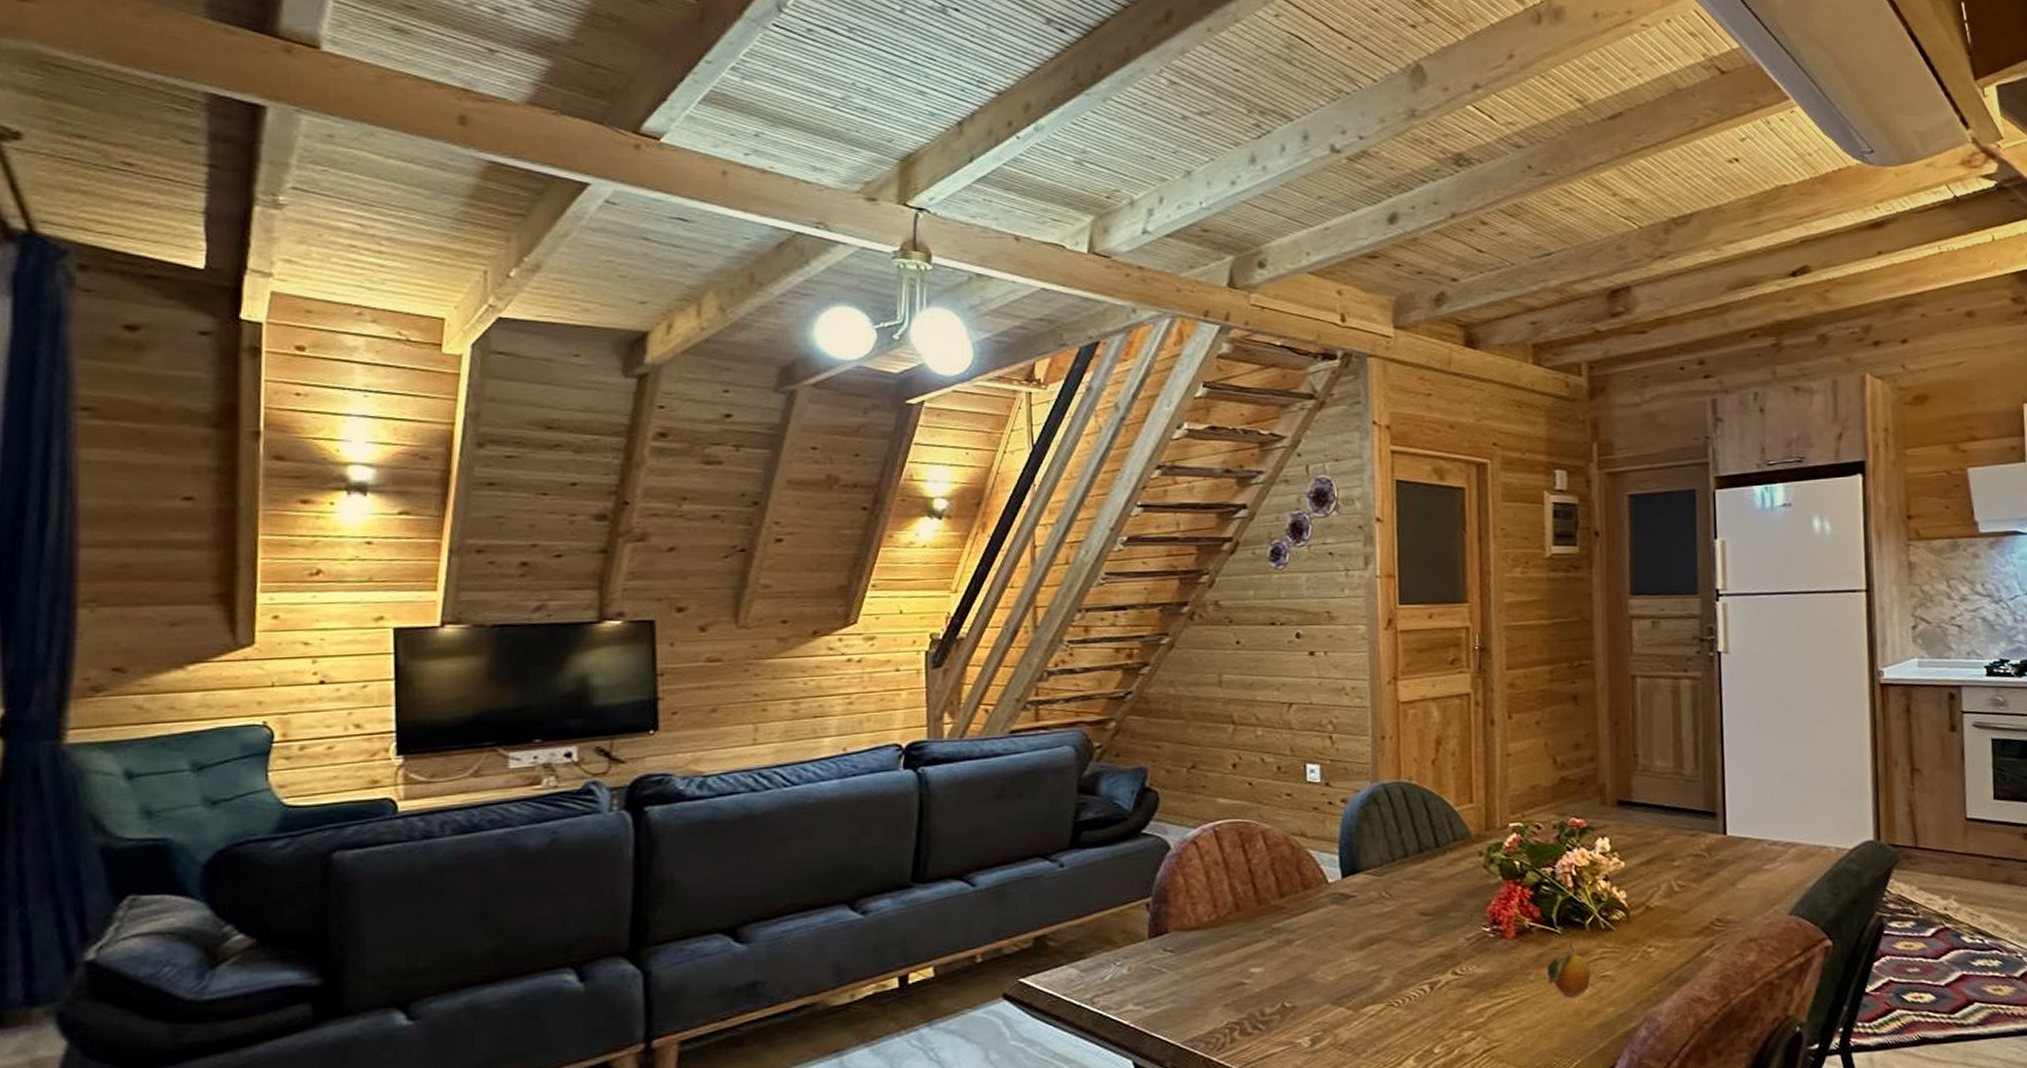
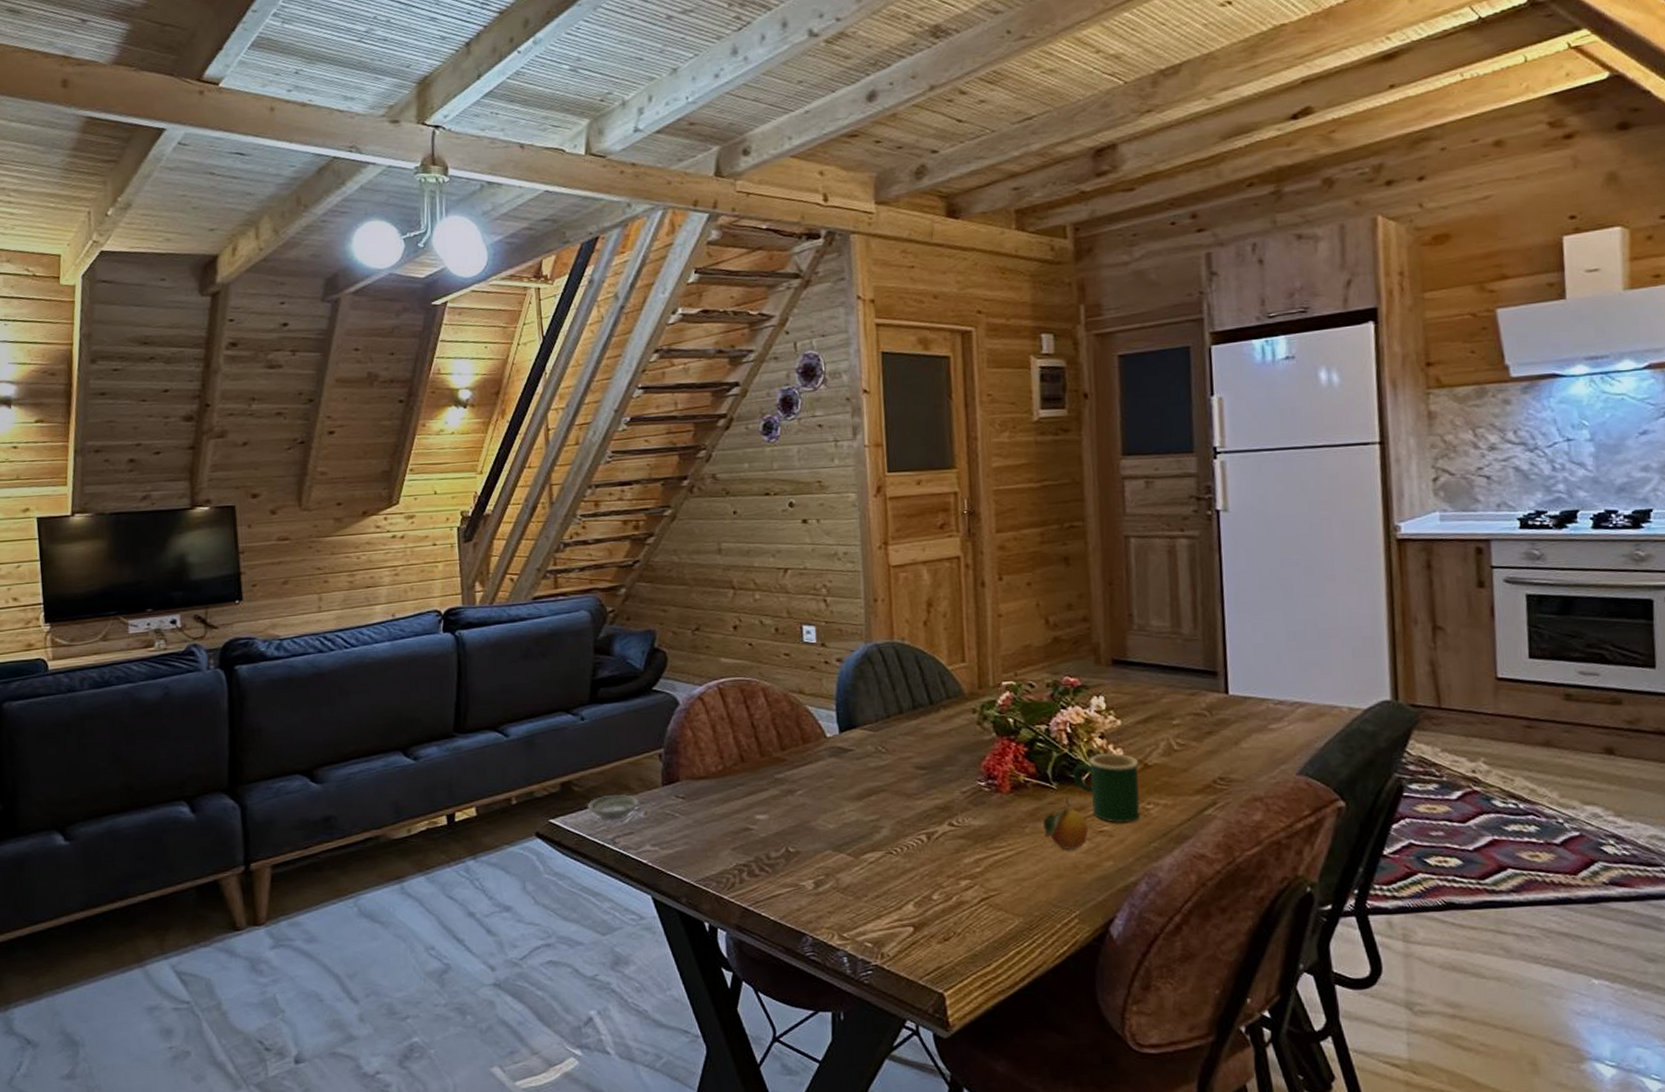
saucer: none [1063,949,1123,978] -> present [587,795,639,820]
mug: none [1576,896,1642,968] -> present [1072,753,1140,824]

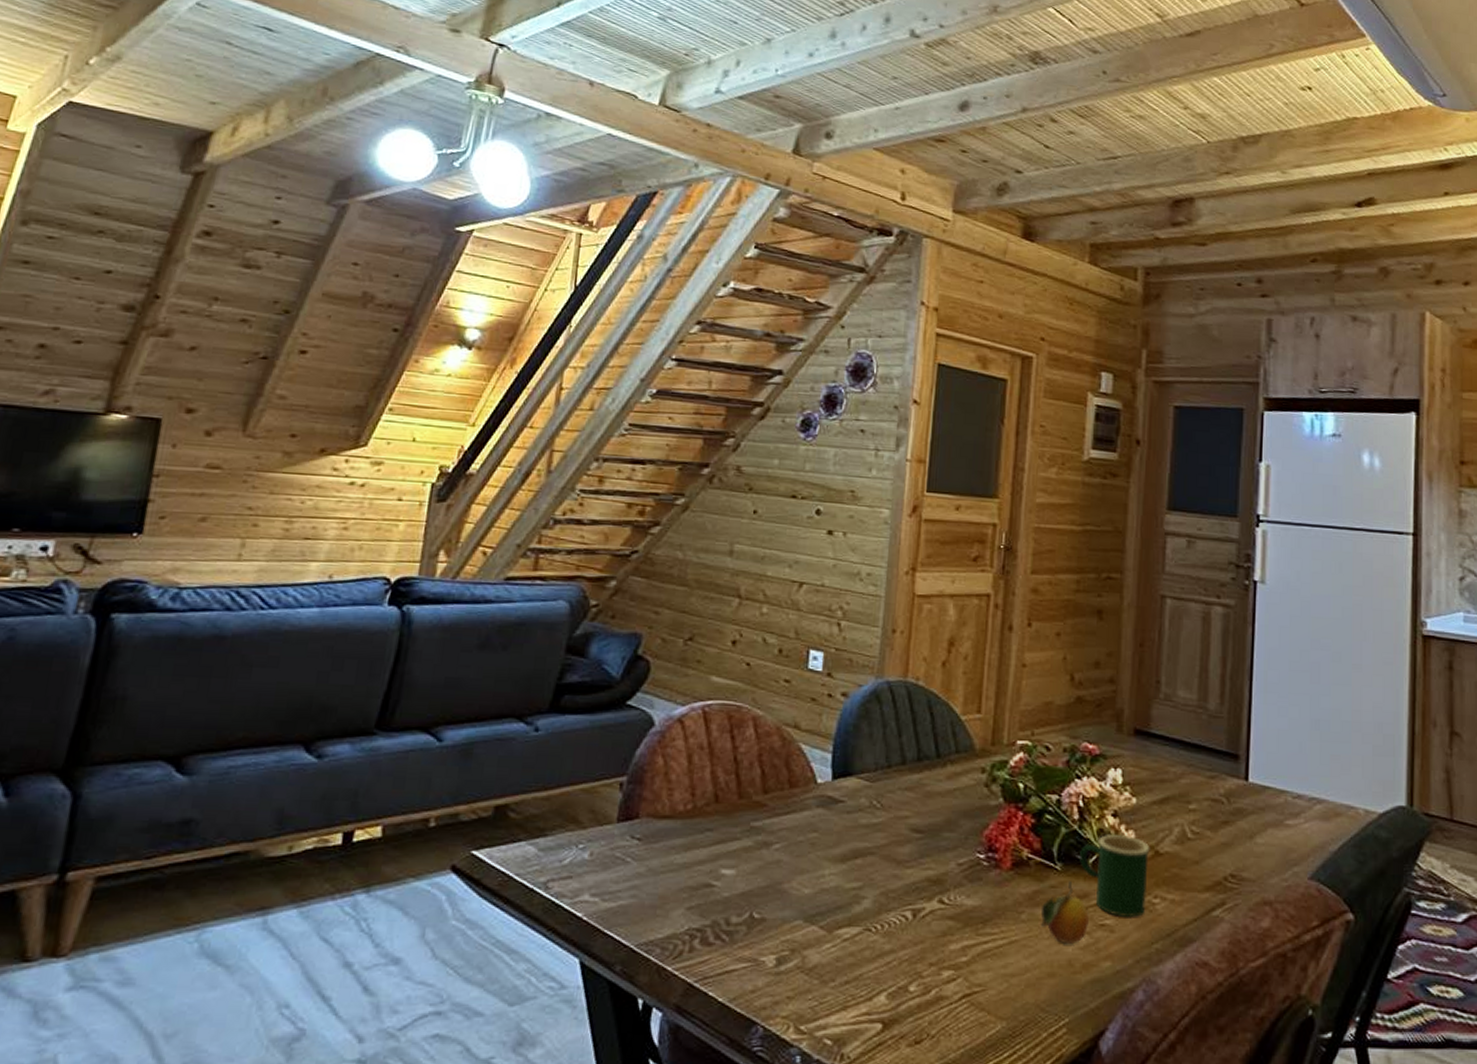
saucer: present [587,795,639,820] -> none [521,827,586,859]

